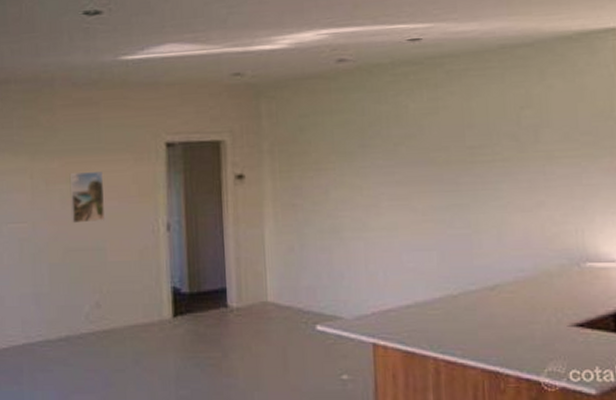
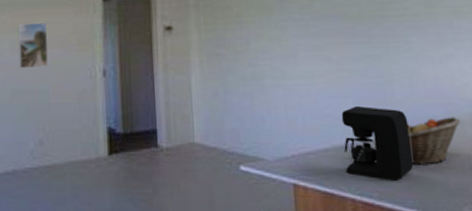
coffee maker: none [425,259,499,337] -> present [341,106,413,181]
fruit basket: none [457,269,549,320] -> present [373,117,460,165]

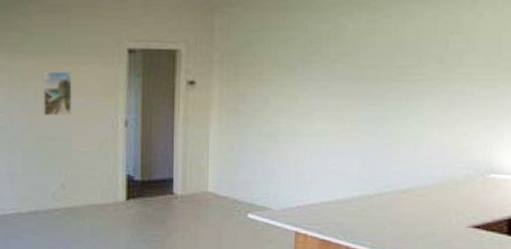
coffee maker: present [341,106,413,181] -> none [345,164,408,232]
fruit basket: present [373,117,460,165] -> none [372,177,456,219]

